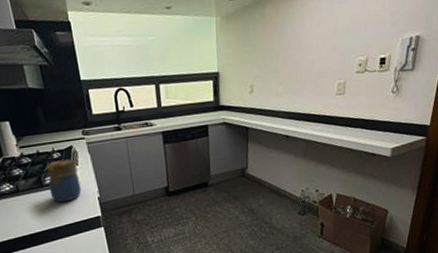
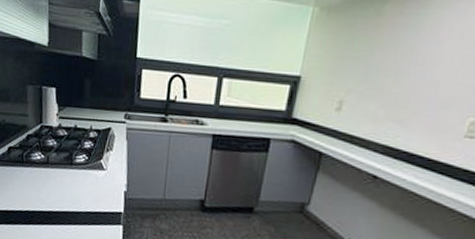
jar: present [46,159,82,203] -> none [77,140,111,188]

